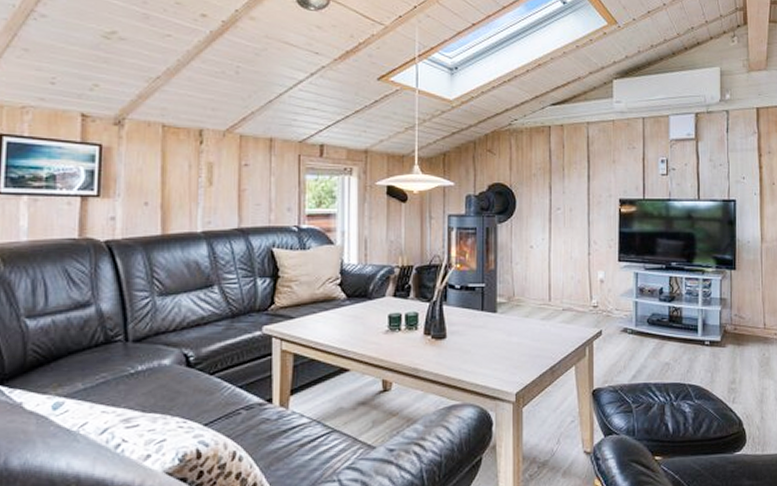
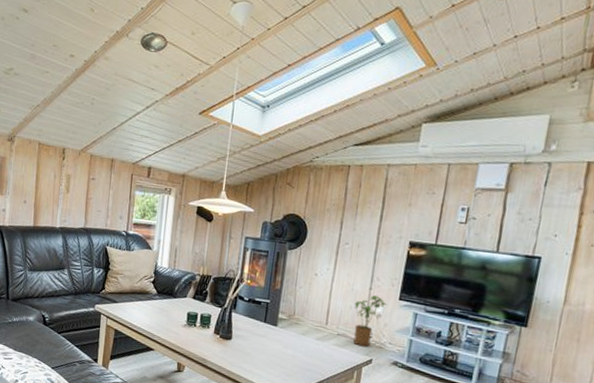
house plant: none [576,261,607,319] -> present [352,295,387,347]

